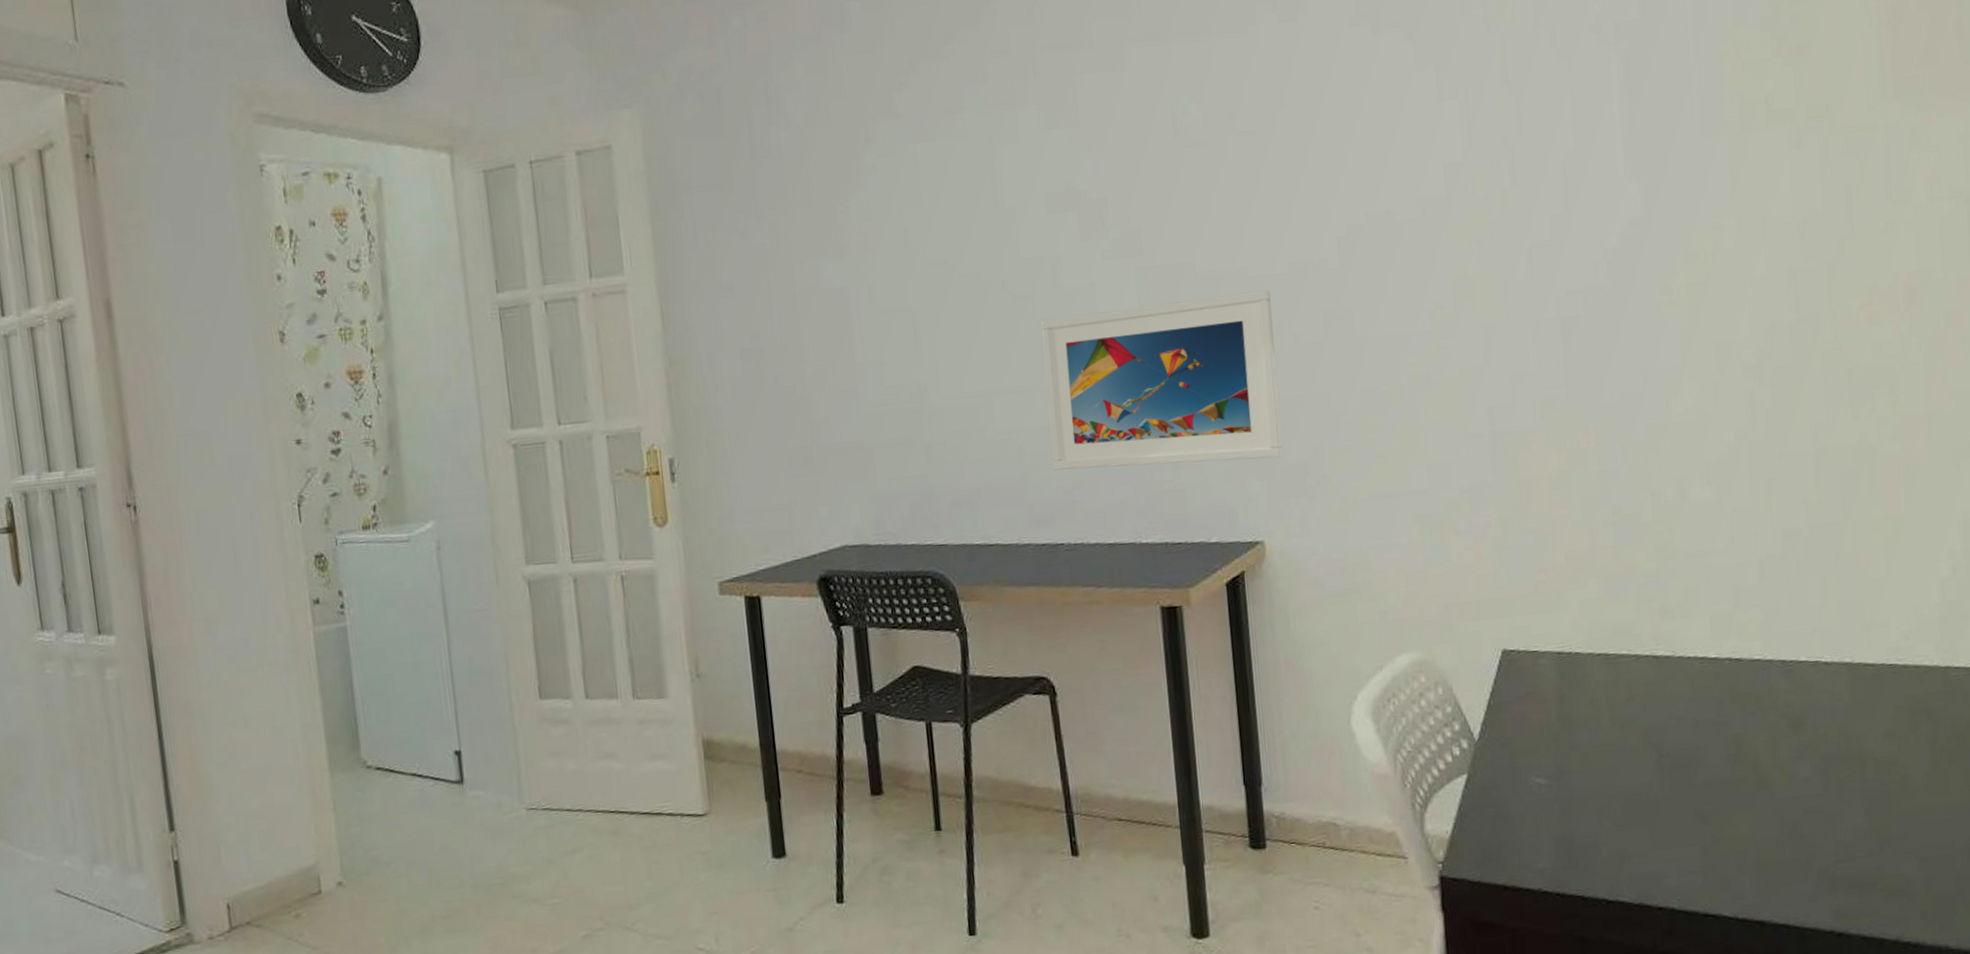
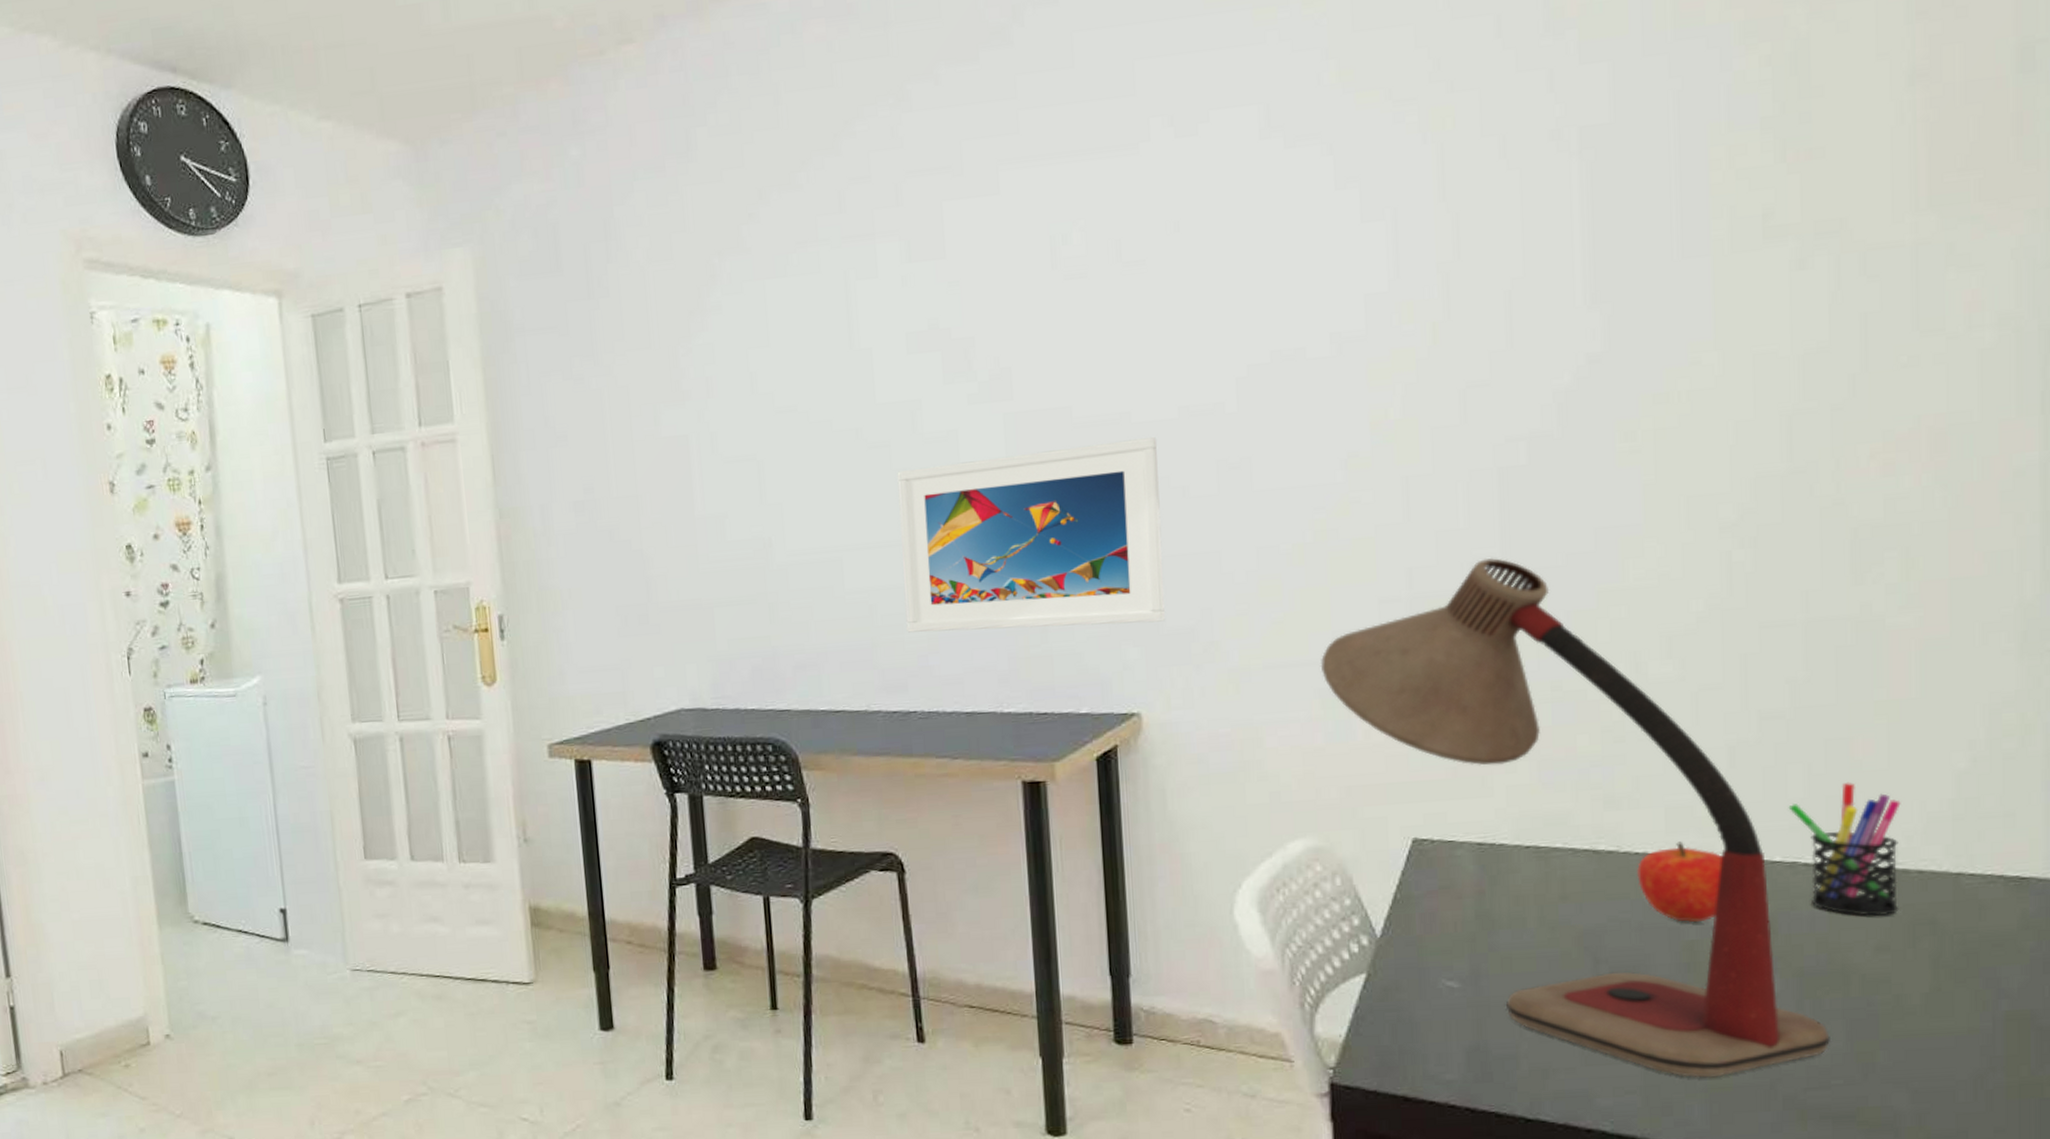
desk lamp: none [1418,397,1853,856] -> present [1320,557,1830,1078]
fruit: none [1690,646,1759,718] -> present [1637,841,1723,923]
pen holder: none [1809,589,1901,707] -> present [1788,781,1901,916]

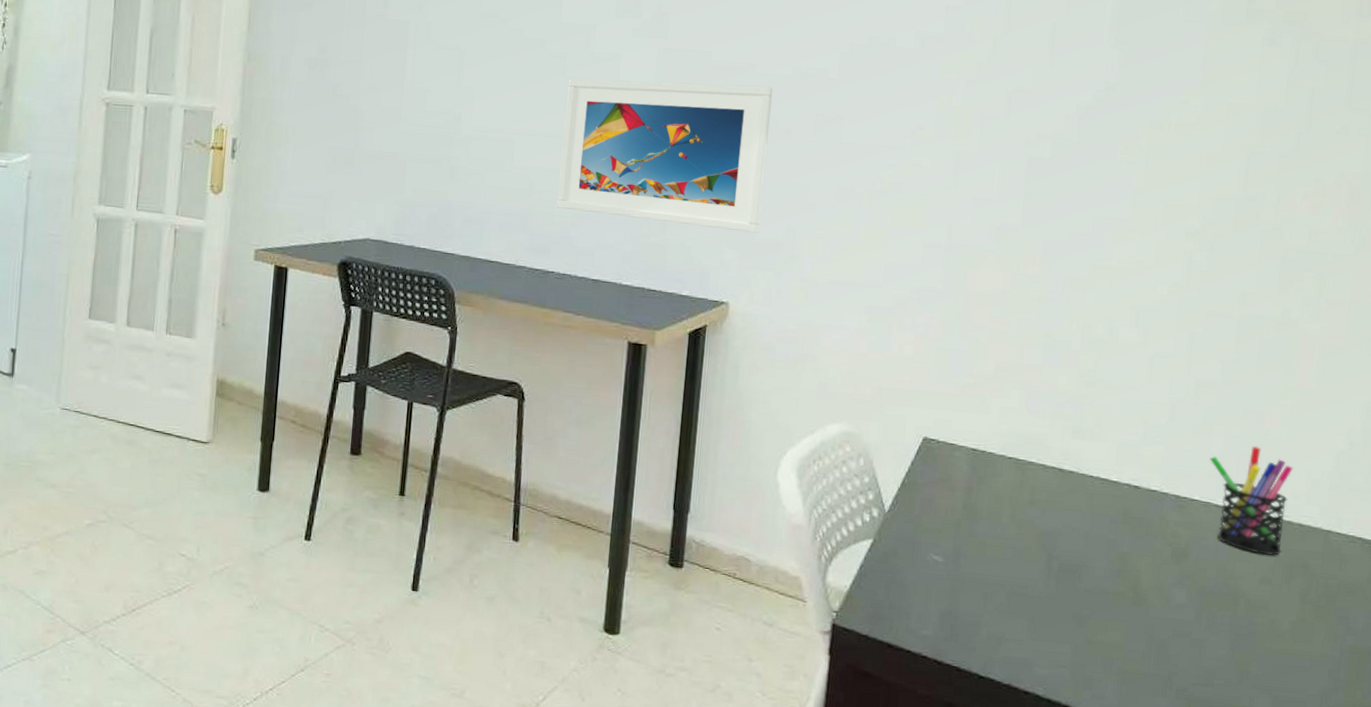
desk lamp: present [1320,557,1830,1078] -> none [872,225,1218,664]
fruit: present [1637,841,1723,923] -> none [1090,472,1156,539]

